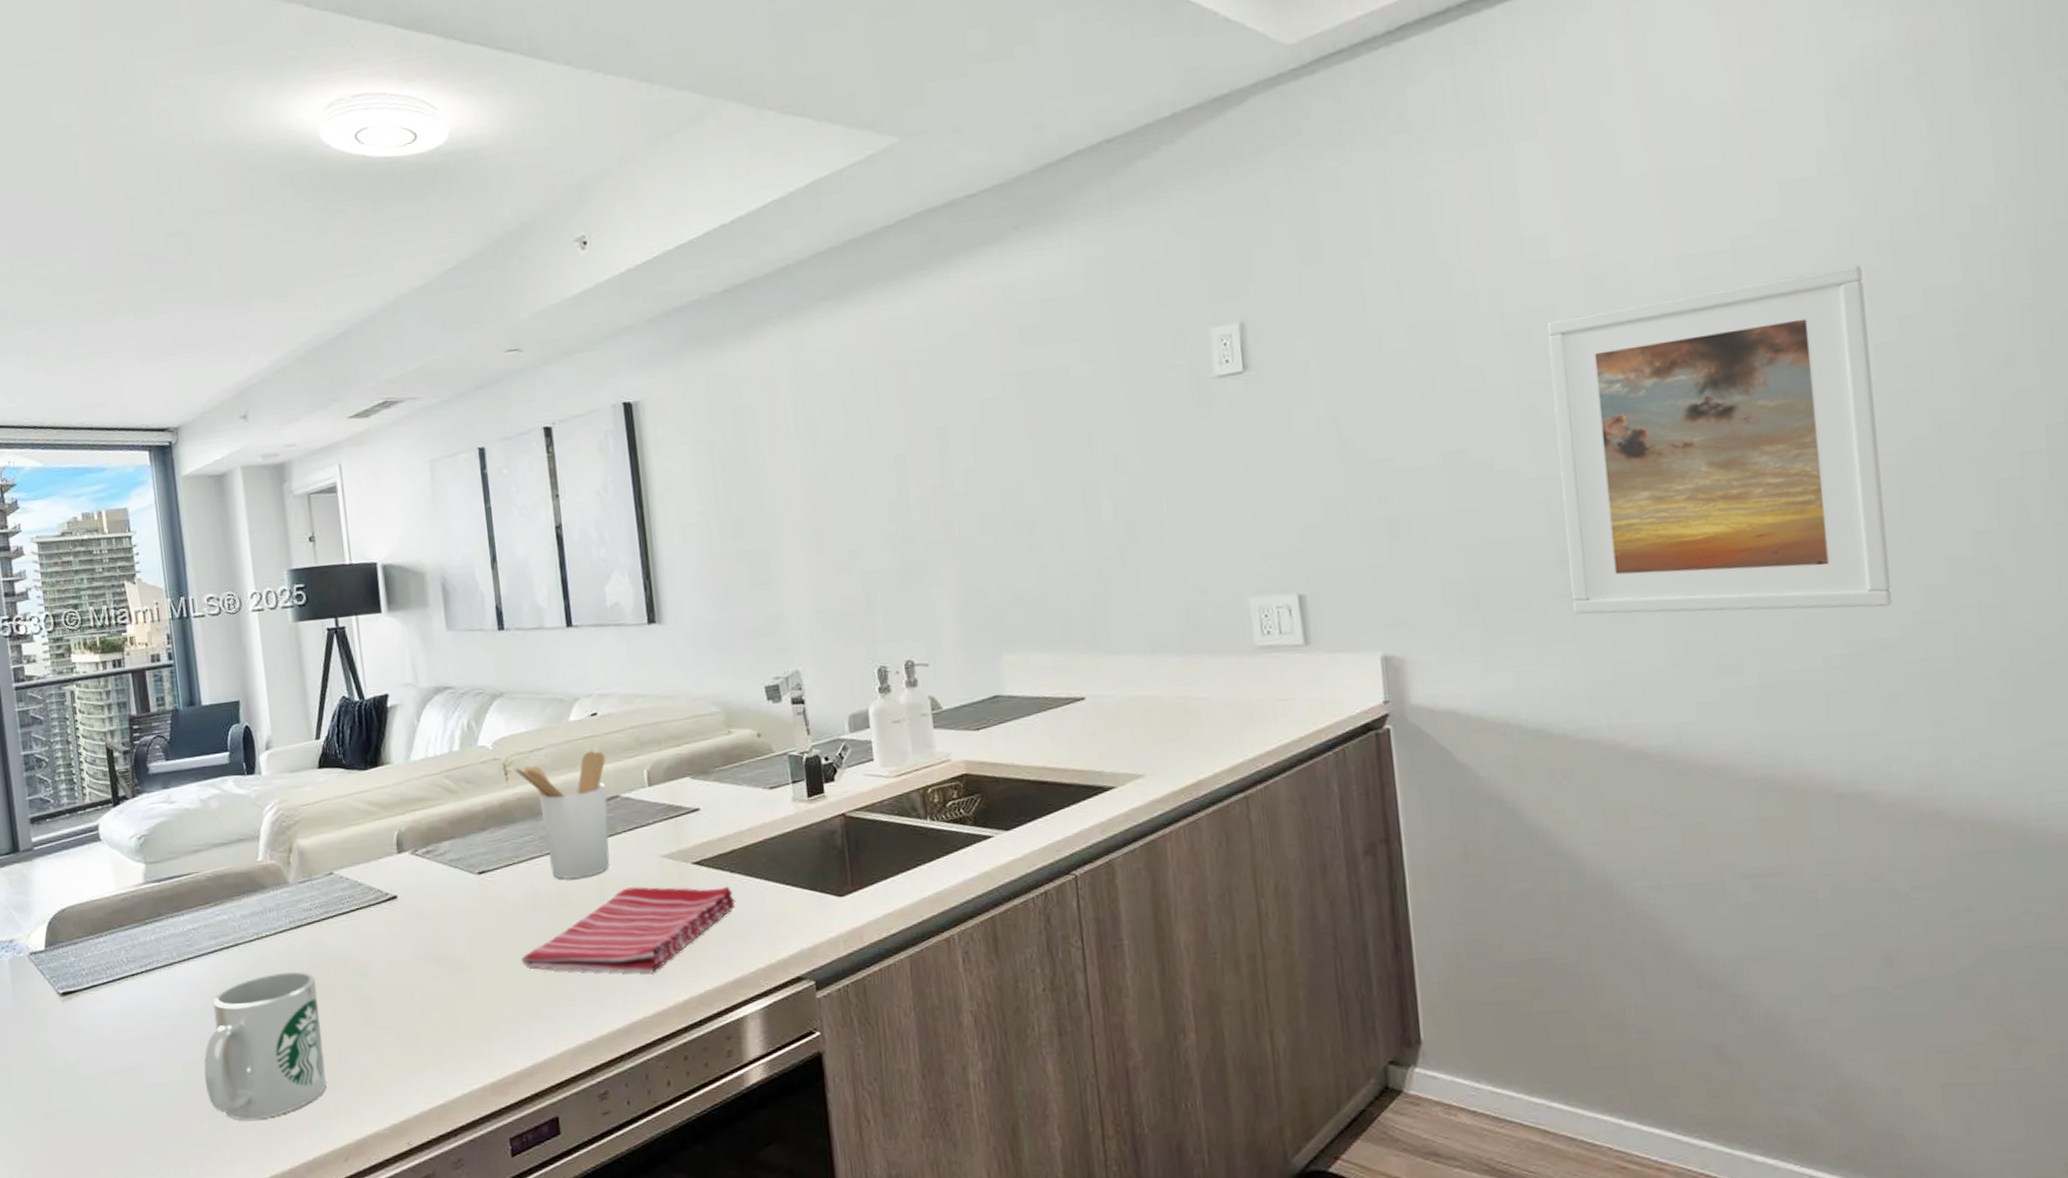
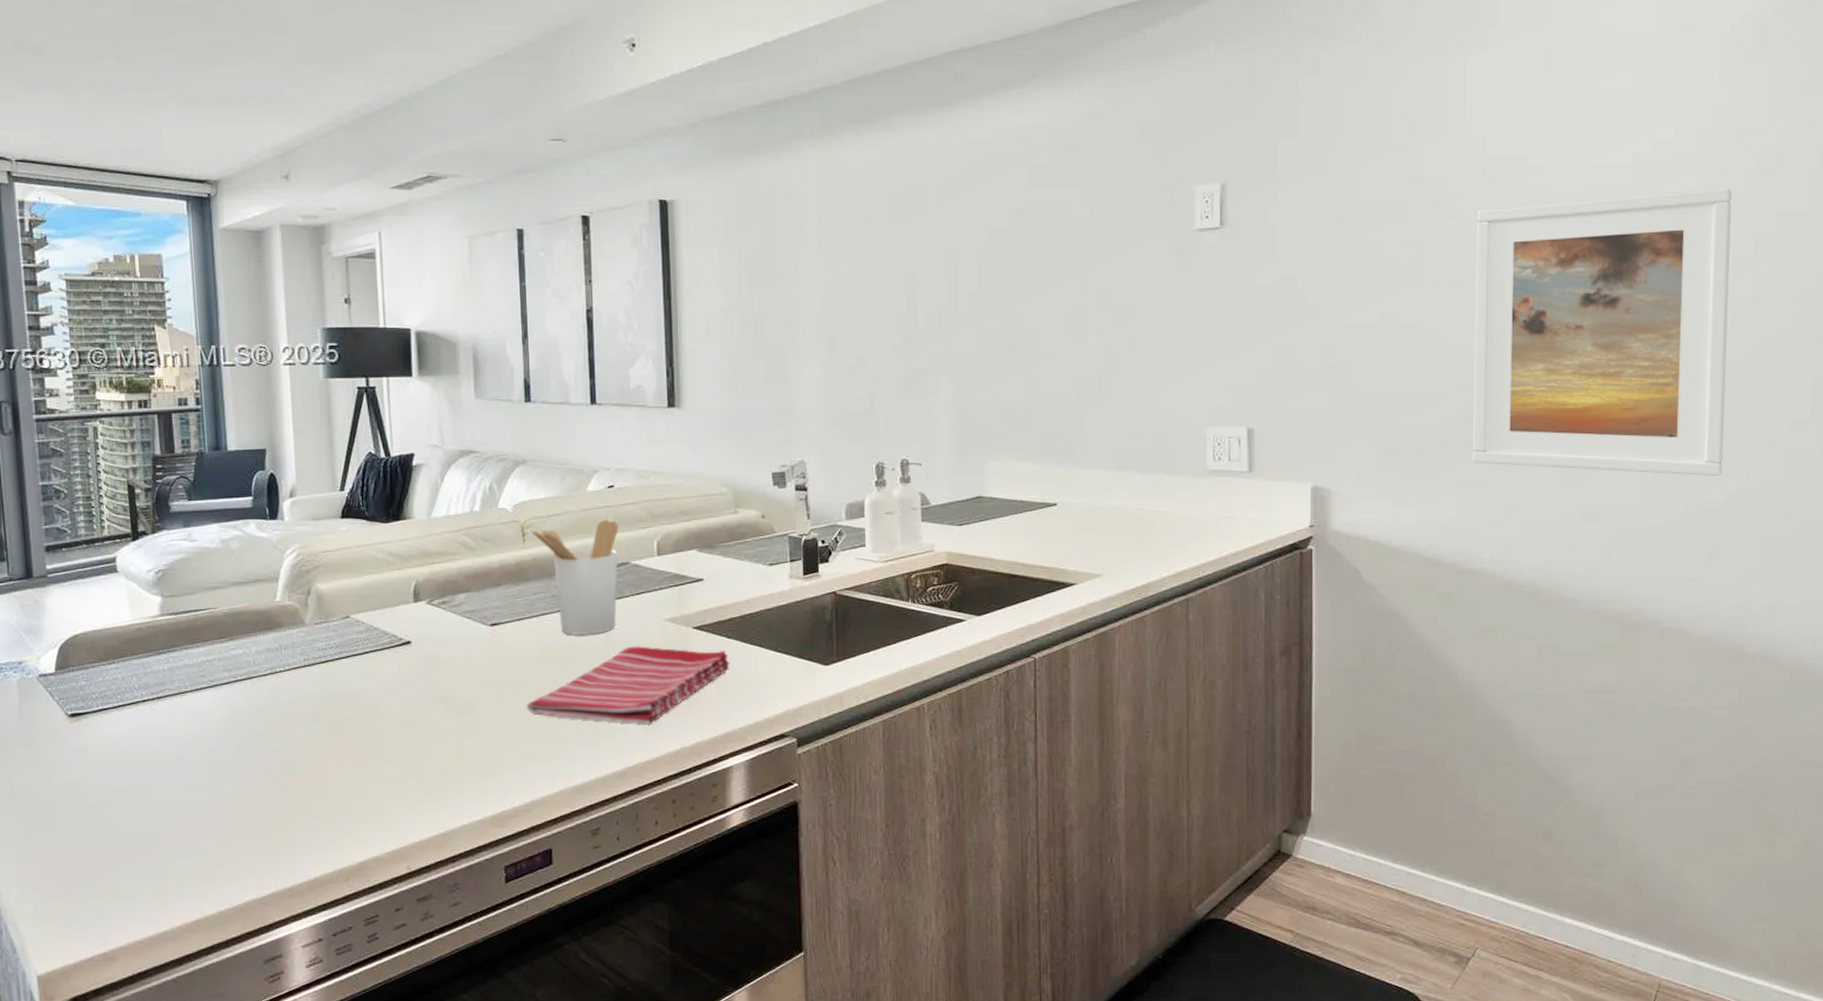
mug: present [204,972,327,1120] -> none [211,706,331,841]

